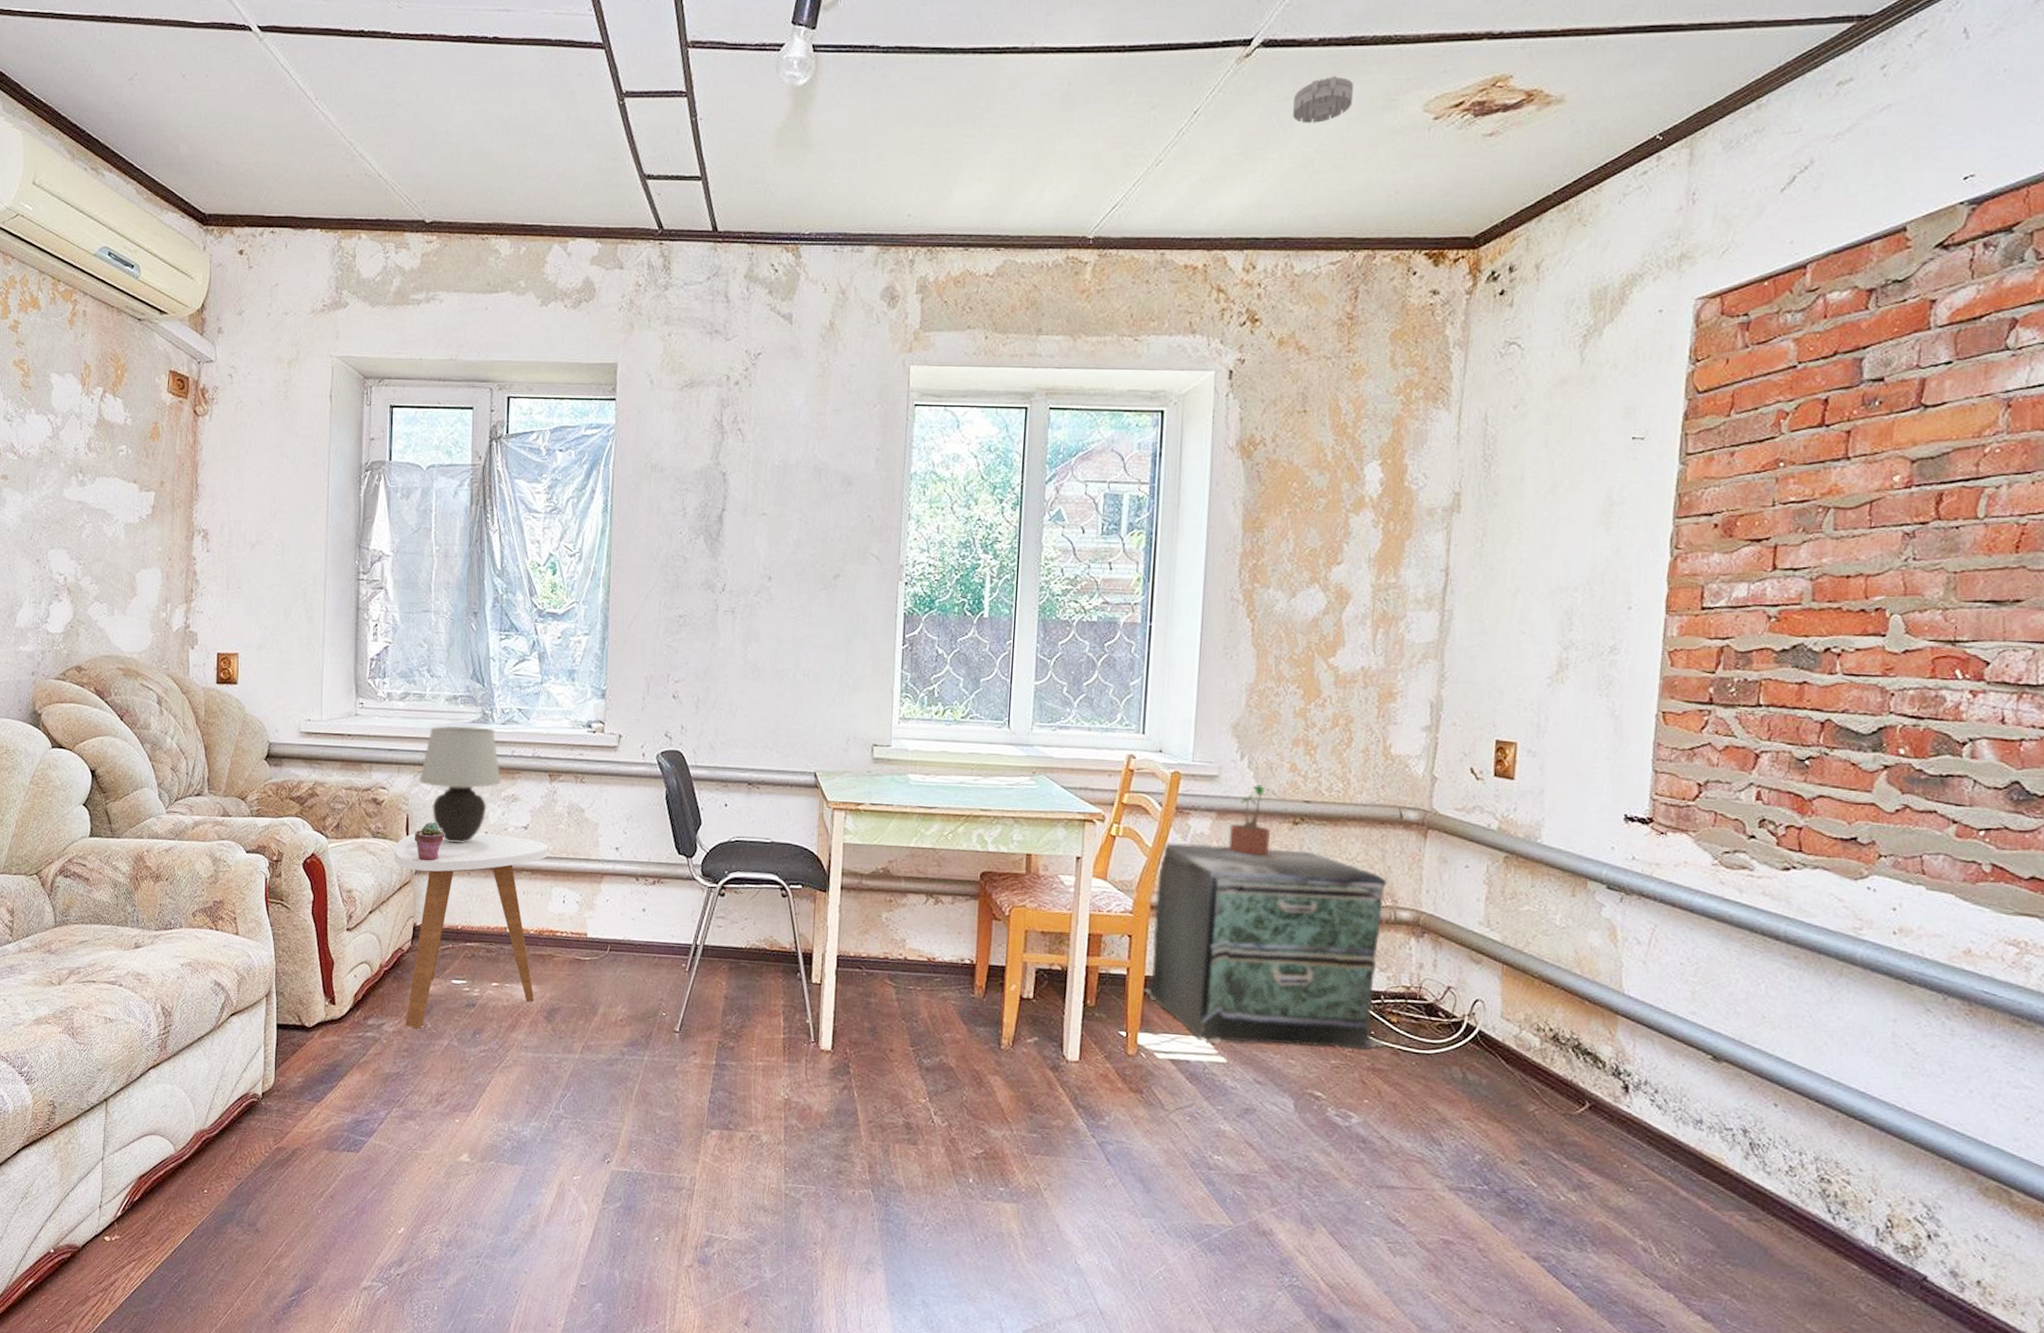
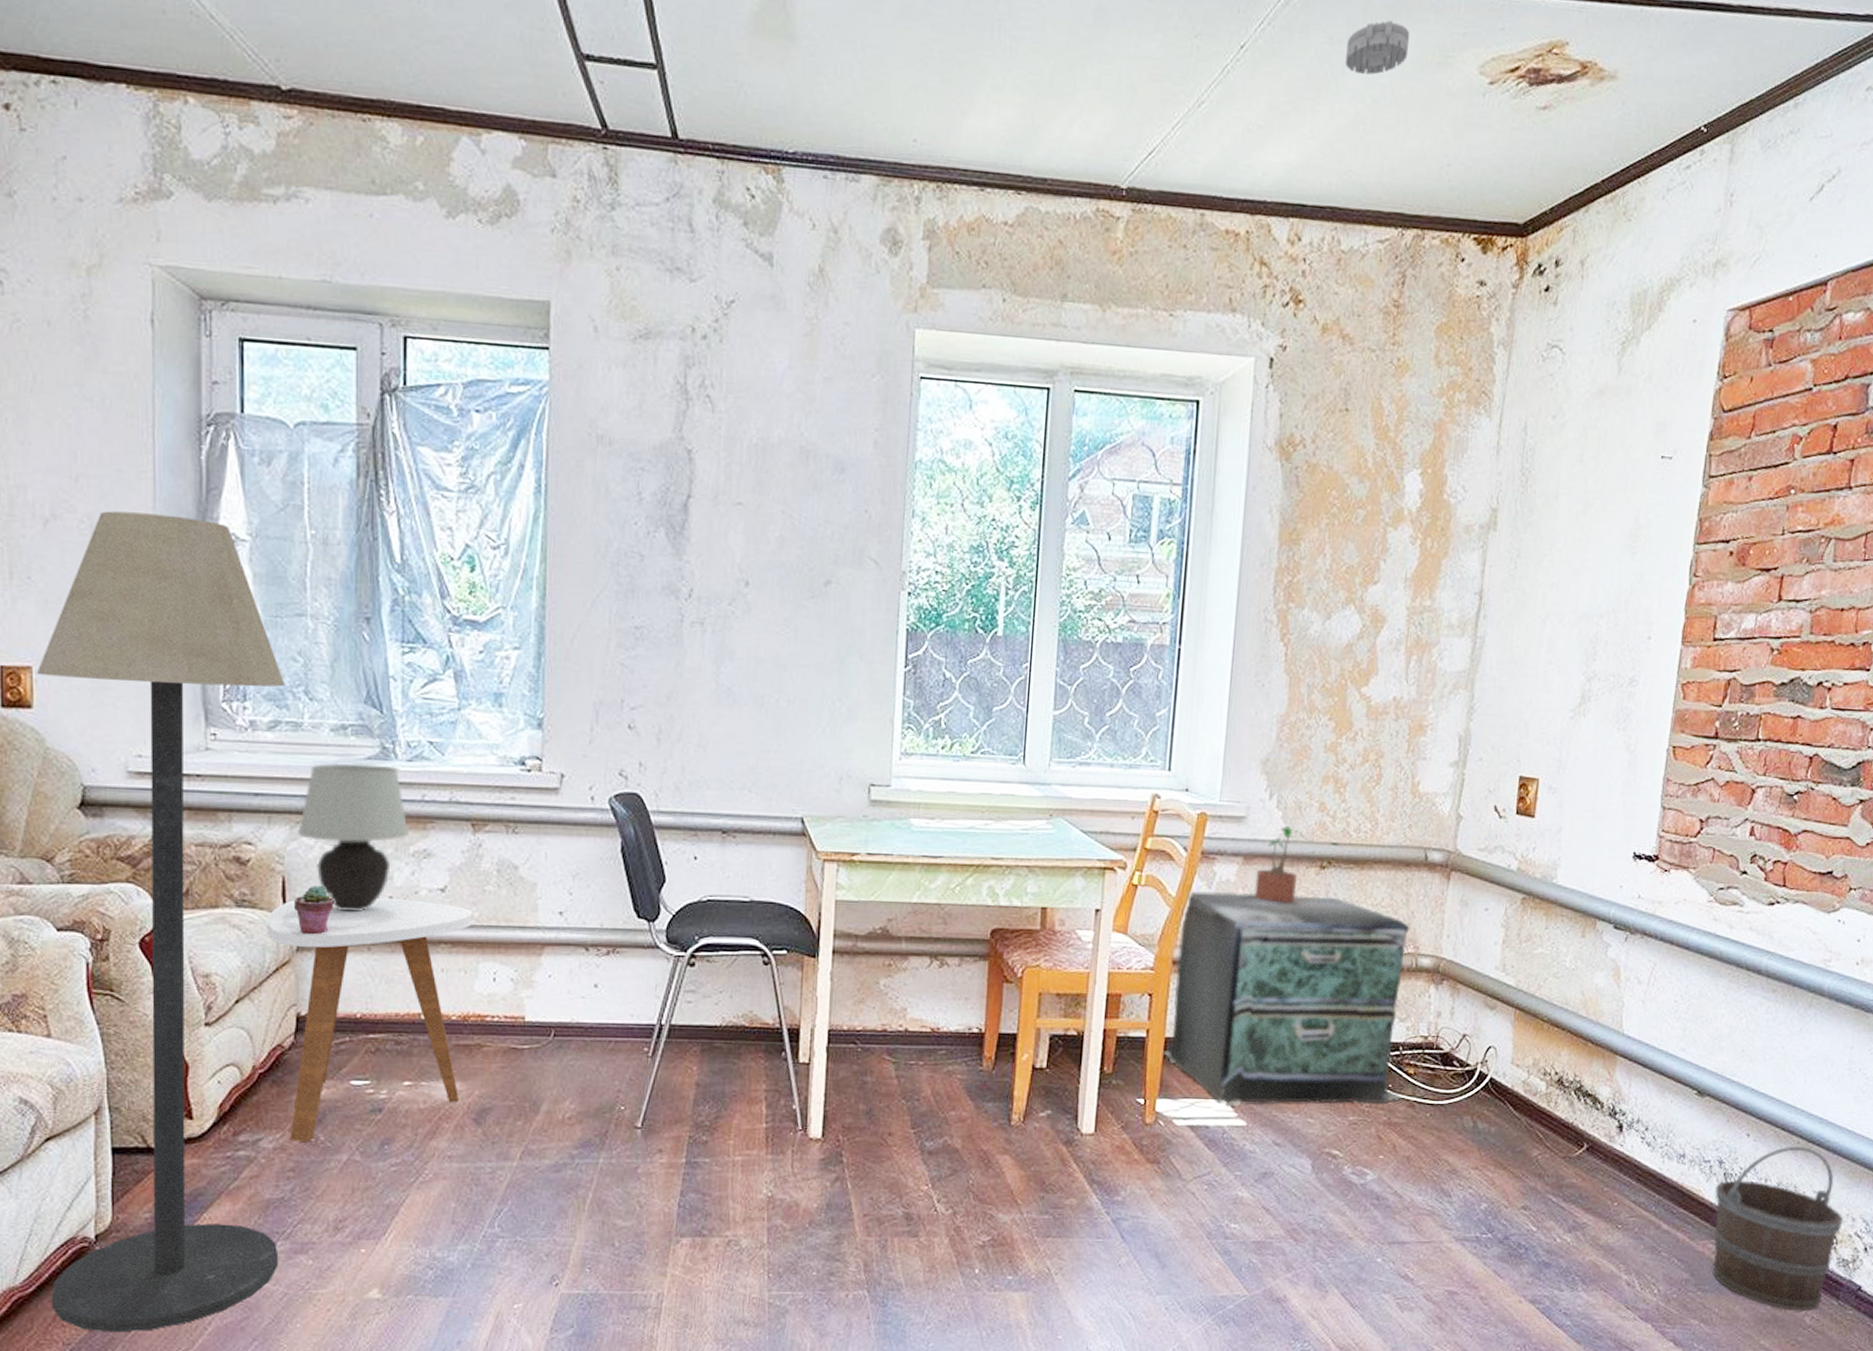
floor lamp: none [230,537,414,1173] -> present [36,511,285,1332]
bucket: none [1740,1119,1899,1297] -> present [1712,1146,1844,1311]

